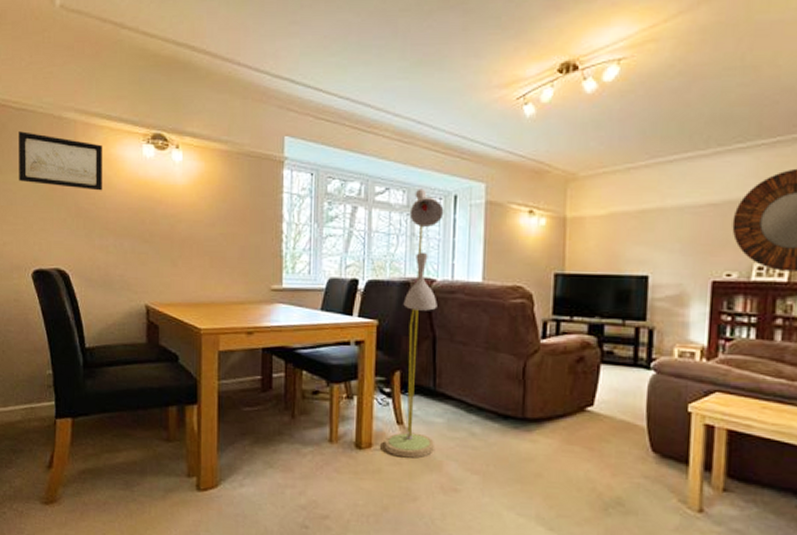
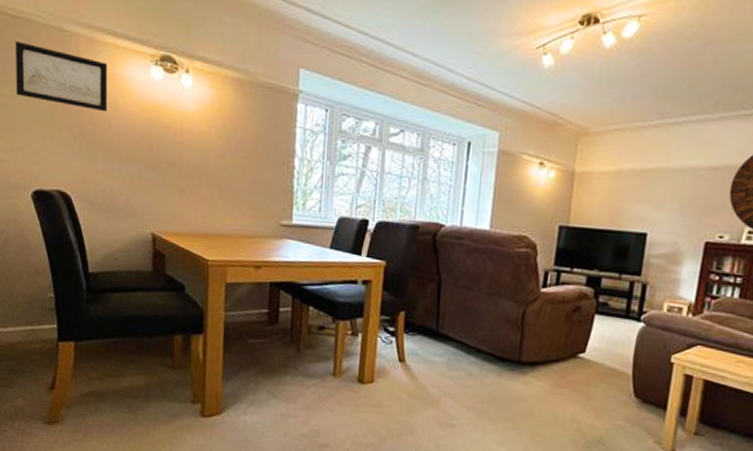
floor lamp: present [383,188,444,458] -> none [385,132,457,395]

